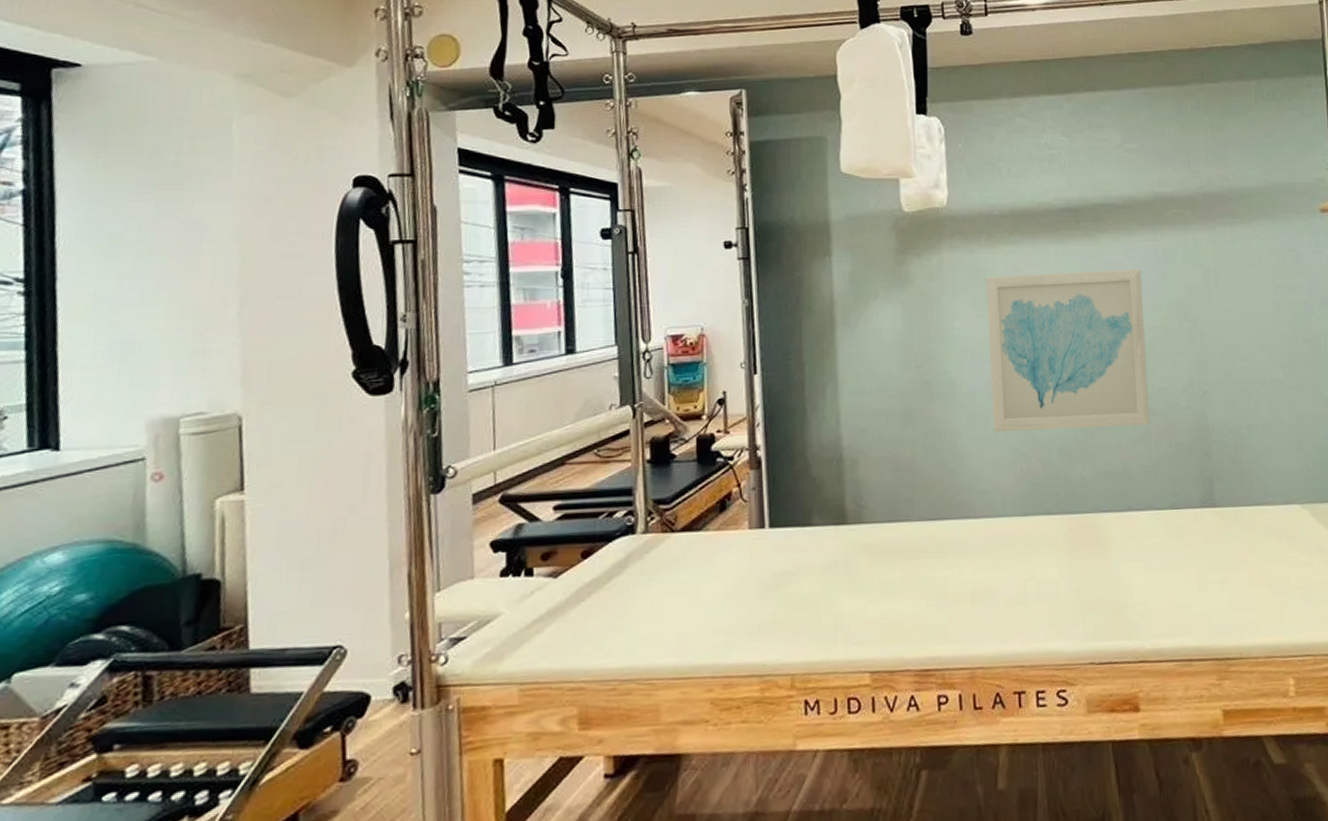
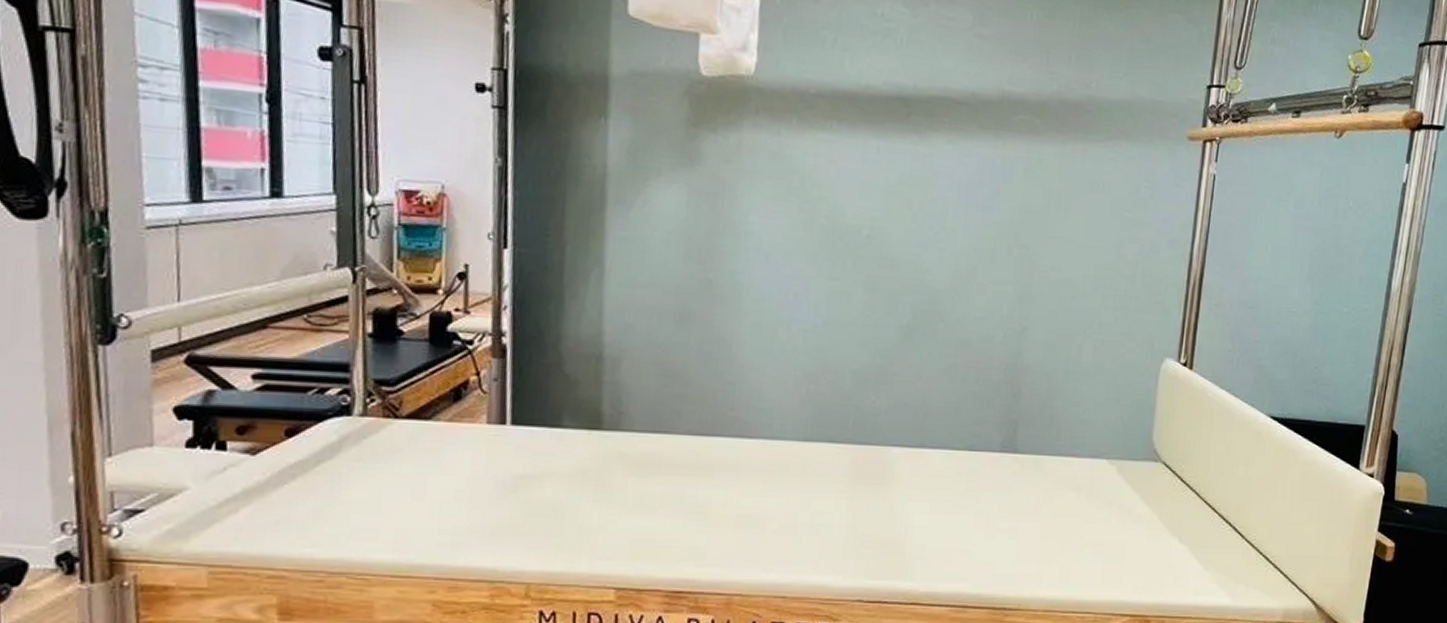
wall art: present [985,268,1151,432] -> none [780,167,973,358]

